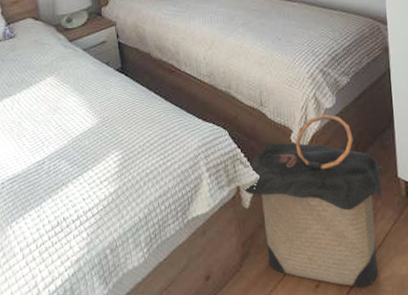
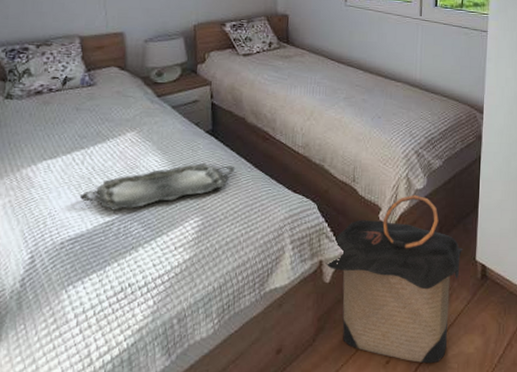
serving tray: none [13,100,147,151] -> present [79,163,236,211]

